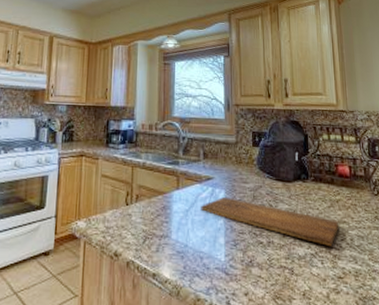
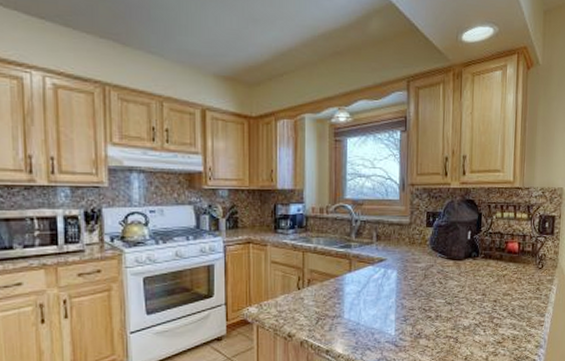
cutting board: present [201,196,339,246] -> none [373,276,504,316]

